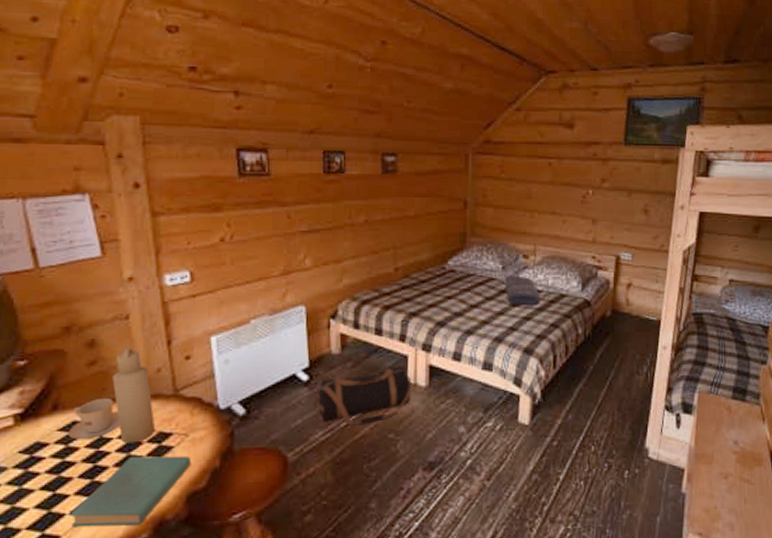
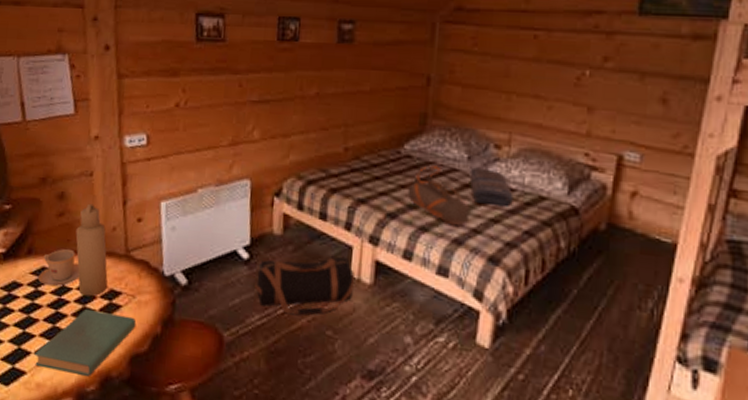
backpack: none [453,277,507,326] -> present [407,165,471,226]

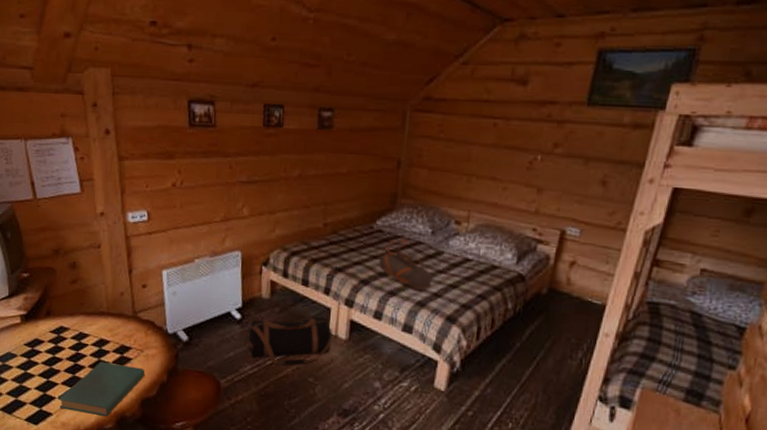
teacup: present [38,248,80,287] -> none [58,310,94,343]
bottle: present [75,203,108,297] -> none [88,272,119,351]
towel: present [469,167,513,207] -> none [432,240,470,275]

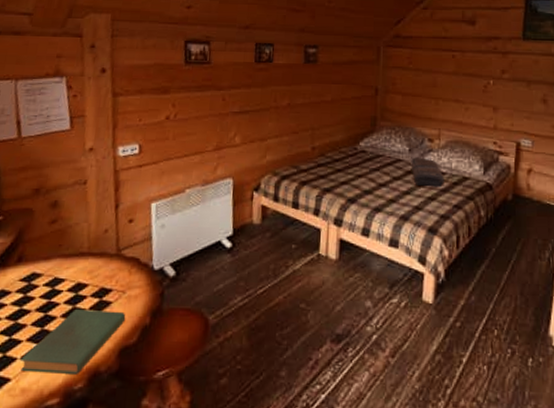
duffel bag: present [246,317,333,366] -> none [237,238,324,294]
backpack: present [378,239,433,291] -> none [363,158,413,205]
towel: none [432,240,470,275] -> present [411,157,444,187]

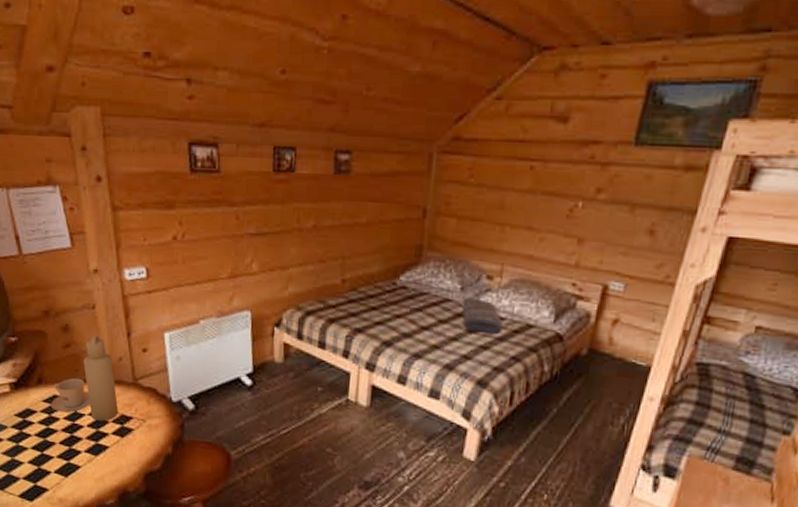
book: present [20,308,126,374] -> none [54,432,148,492]
teacup: none [28,253,71,291] -> present [51,377,91,413]
bottle: none [68,209,99,297] -> present [83,335,119,422]

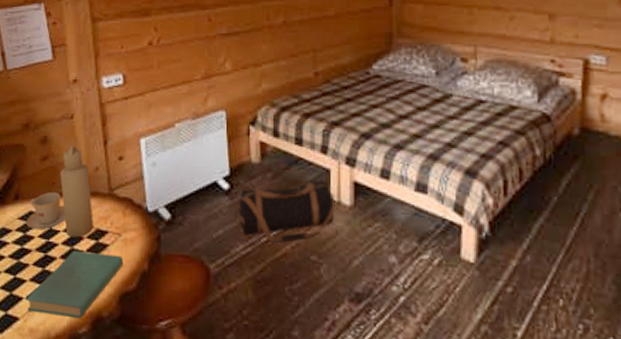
book: none [54,432,148,492] -> present [26,250,124,318]
duffel bag: none [258,382,353,436] -> present [237,180,335,243]
towel: present [462,297,503,335] -> none [439,82,484,119]

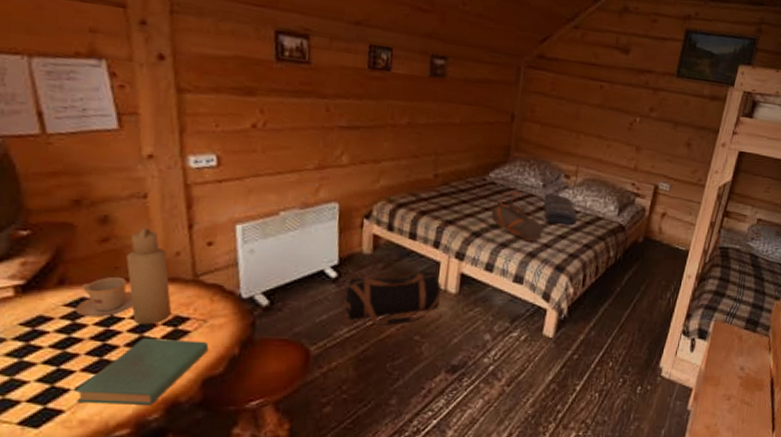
backpack: none [380,83,443,141] -> present [491,191,543,242]
towel: none [439,82,484,119] -> present [543,193,578,226]

